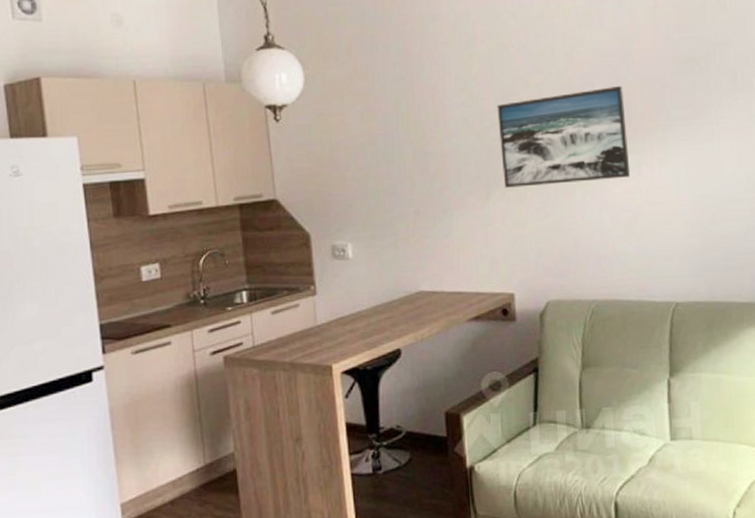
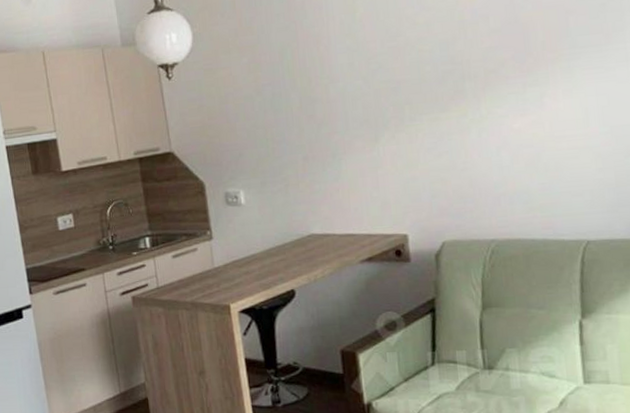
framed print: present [497,85,631,188] -> none [383,15,532,130]

